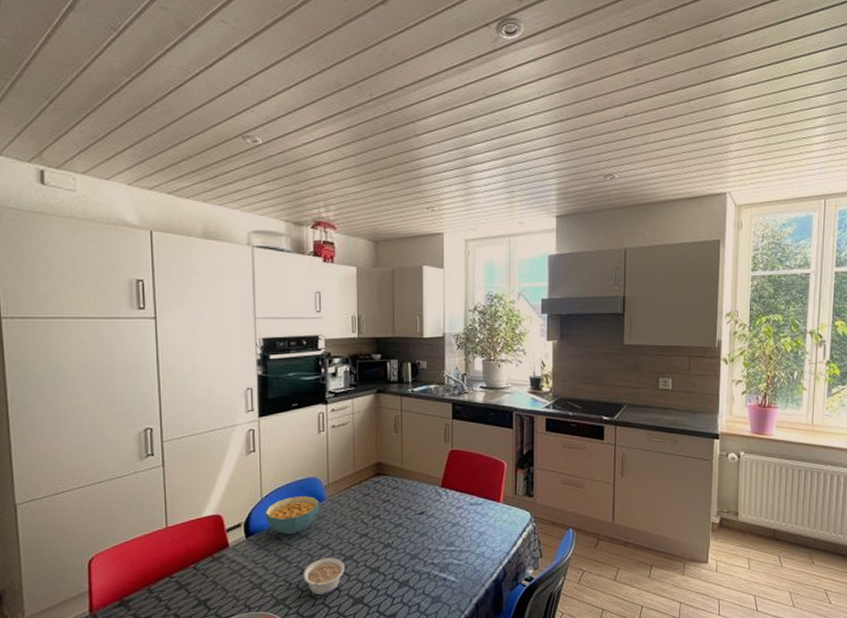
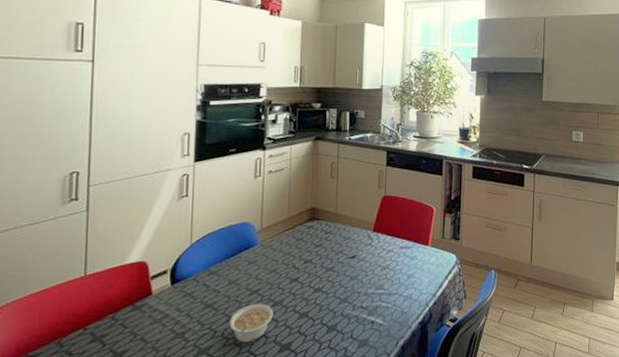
cereal bowl: present [265,496,319,535] -> none [193,241,251,281]

